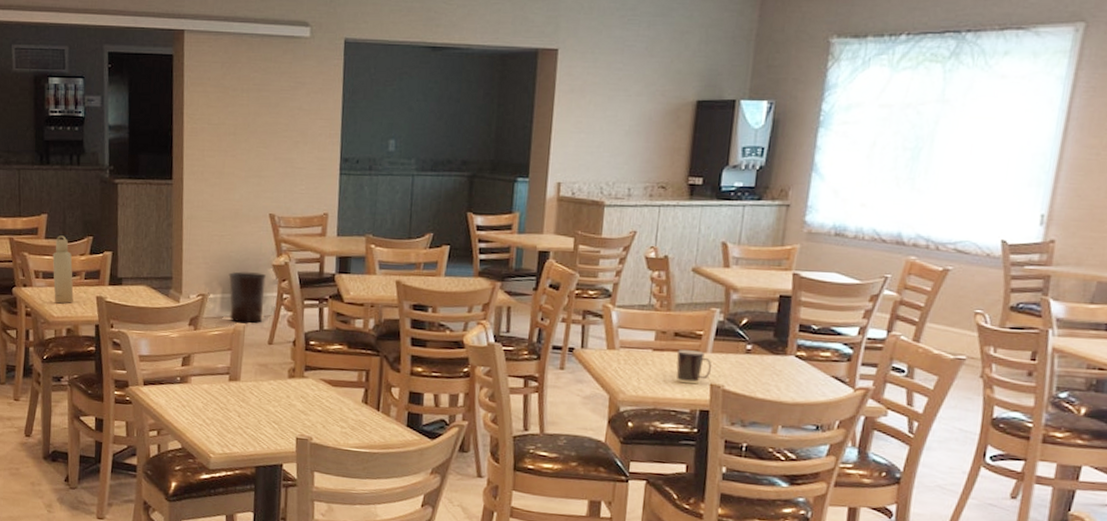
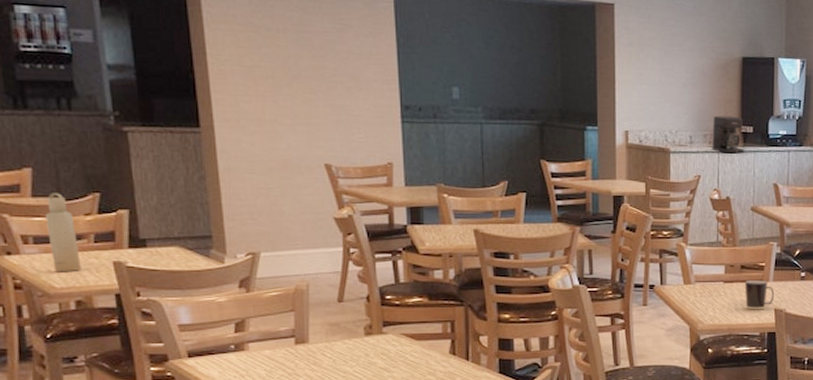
waste bin: present [228,272,267,324] -> none [282,227,329,282]
coffee maker: none [652,165,691,208] -> present [712,115,745,154]

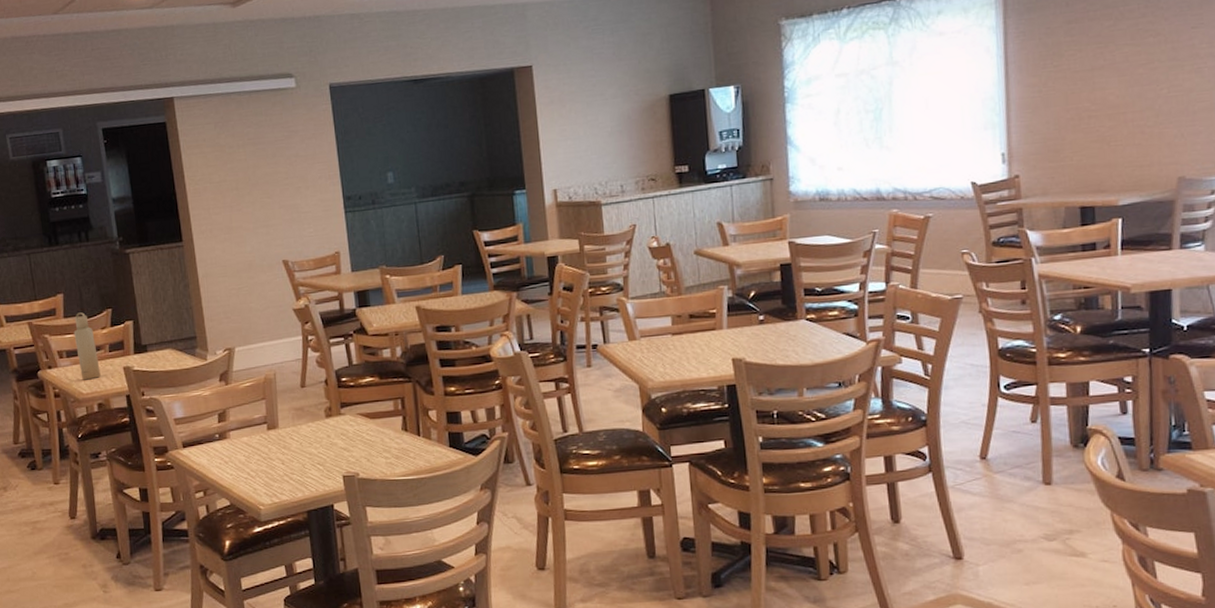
coffee maker: present [712,115,745,154] -> none [644,157,682,198]
mug: present [744,280,775,310] -> none [694,329,731,362]

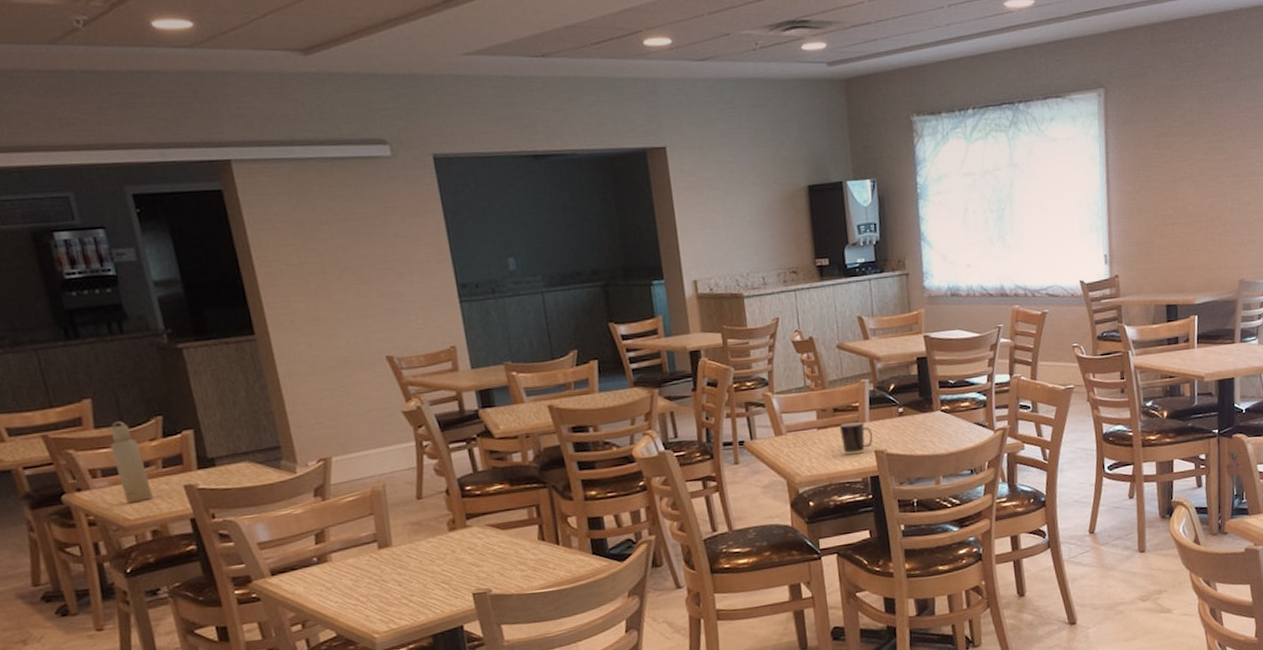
mug: none [694,329,731,362] -> present [839,422,873,455]

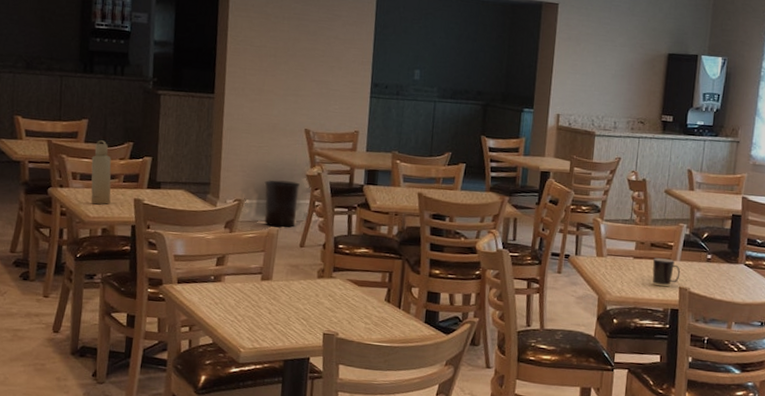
waste bin: none [351,423,405,483] -> present [264,180,301,228]

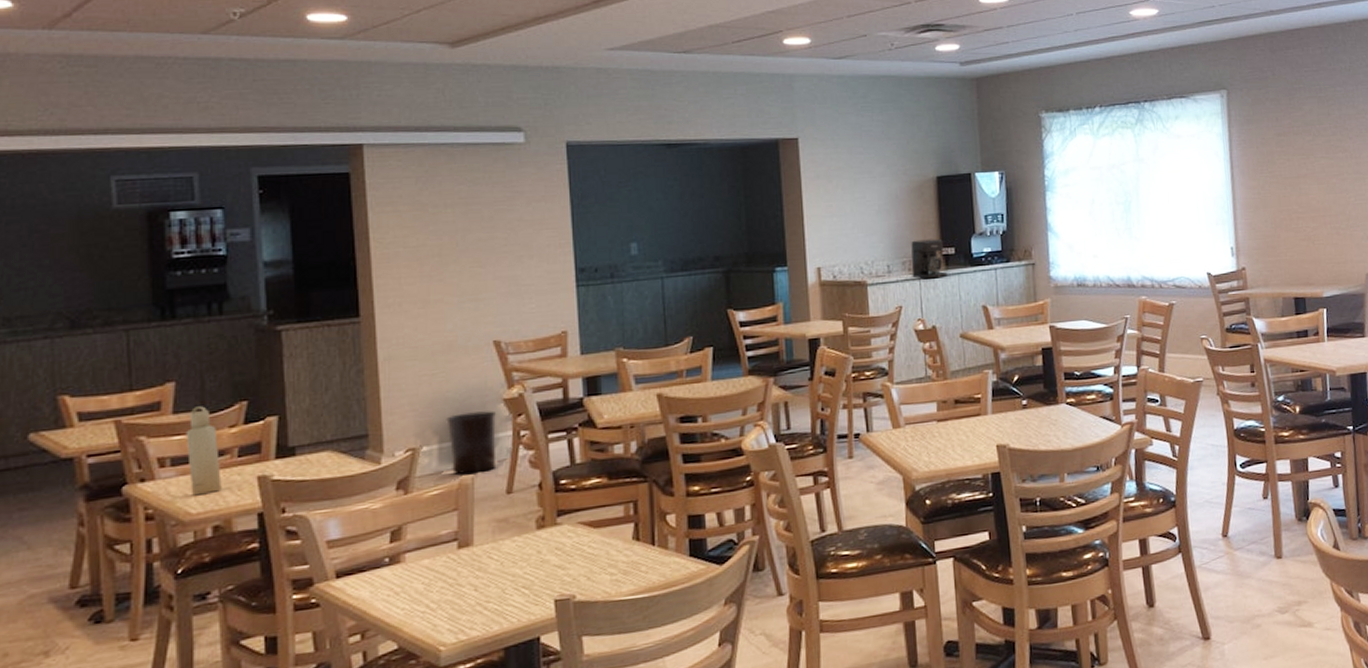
coffee maker: none [633,104,664,140] -> present [911,239,948,279]
mug: present [652,258,681,287] -> none [960,414,995,450]

